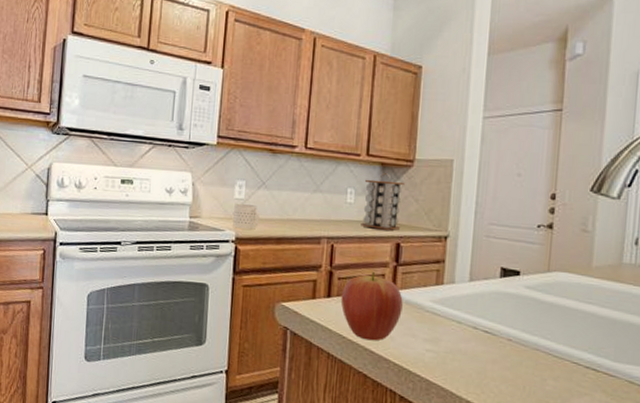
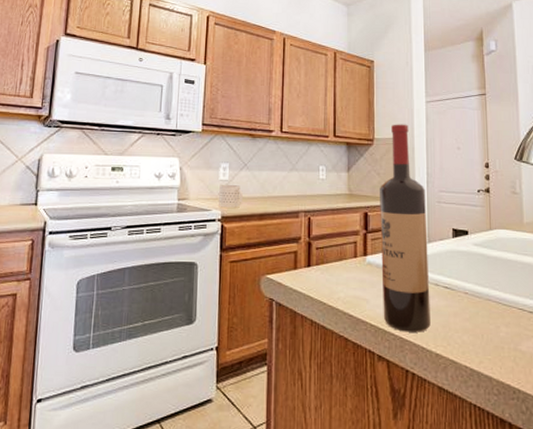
fruit: present [340,272,403,341] -> none [320,240,374,305]
spice rack: present [361,172,405,231] -> none [333,150,367,203]
wine bottle: none [409,143,472,377] -> present [380,124,431,333]

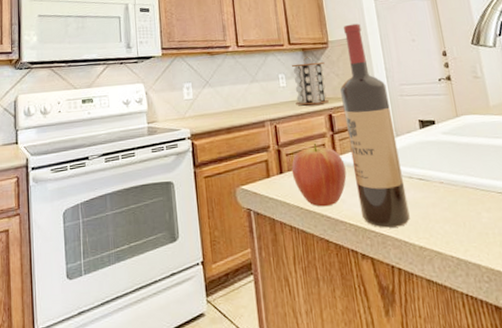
mug: present [219,185,243,209] -> none [185,103,209,127]
fruit: none [320,240,374,305] -> present [291,144,347,207]
spice rack: none [333,150,367,203] -> present [292,56,329,106]

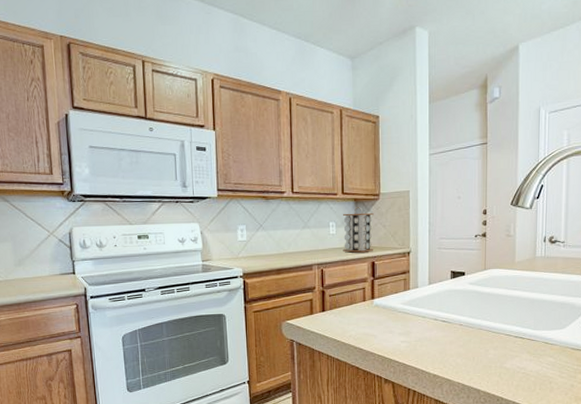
fruit: present [291,144,347,207] -> none [333,287,381,341]
wine bottle: present [340,23,410,228] -> none [385,177,430,359]

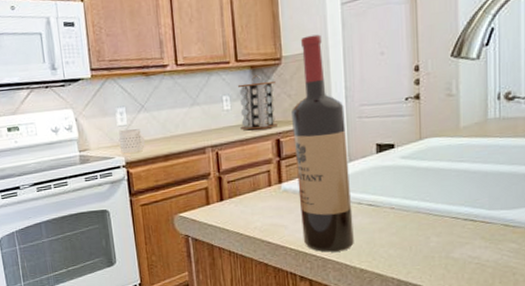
mug: none [239,245,261,267] -> present [119,129,145,155]
wine bottle: none [385,177,430,359] -> present [292,34,354,252]

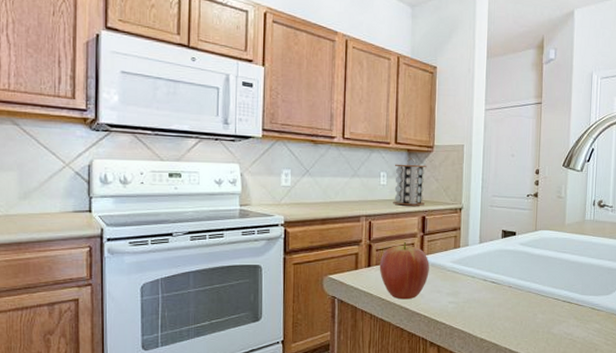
mug: present [119,129,145,155] -> none [281,191,305,214]
fruit: none [232,170,291,233] -> present [379,242,429,300]
wine bottle: present [292,34,354,252] -> none [436,131,480,321]

